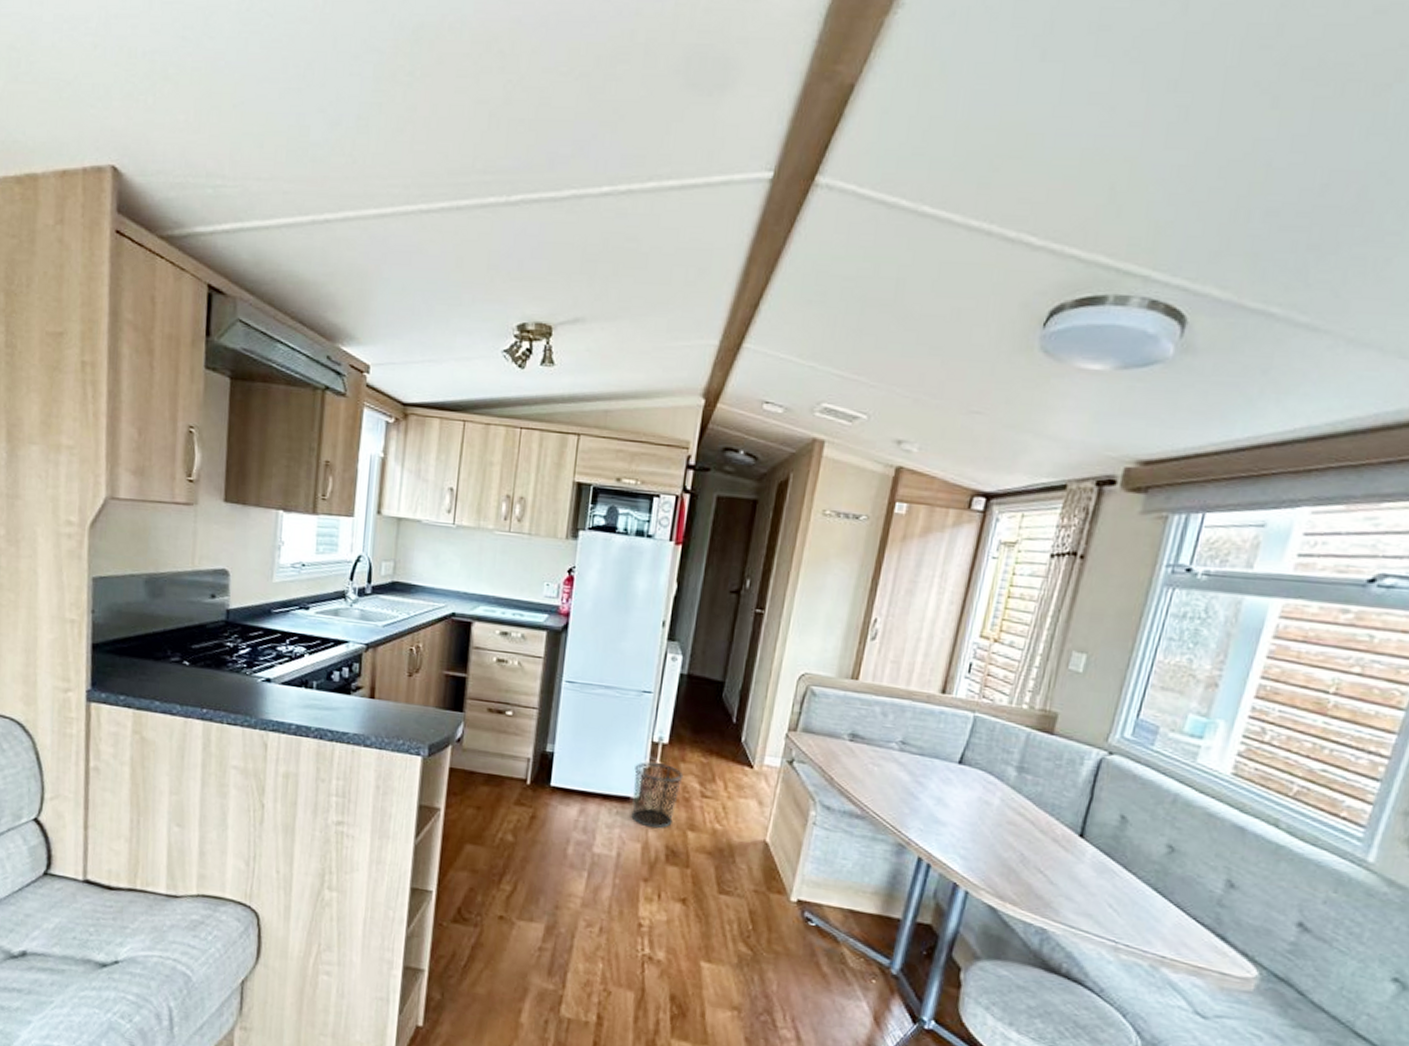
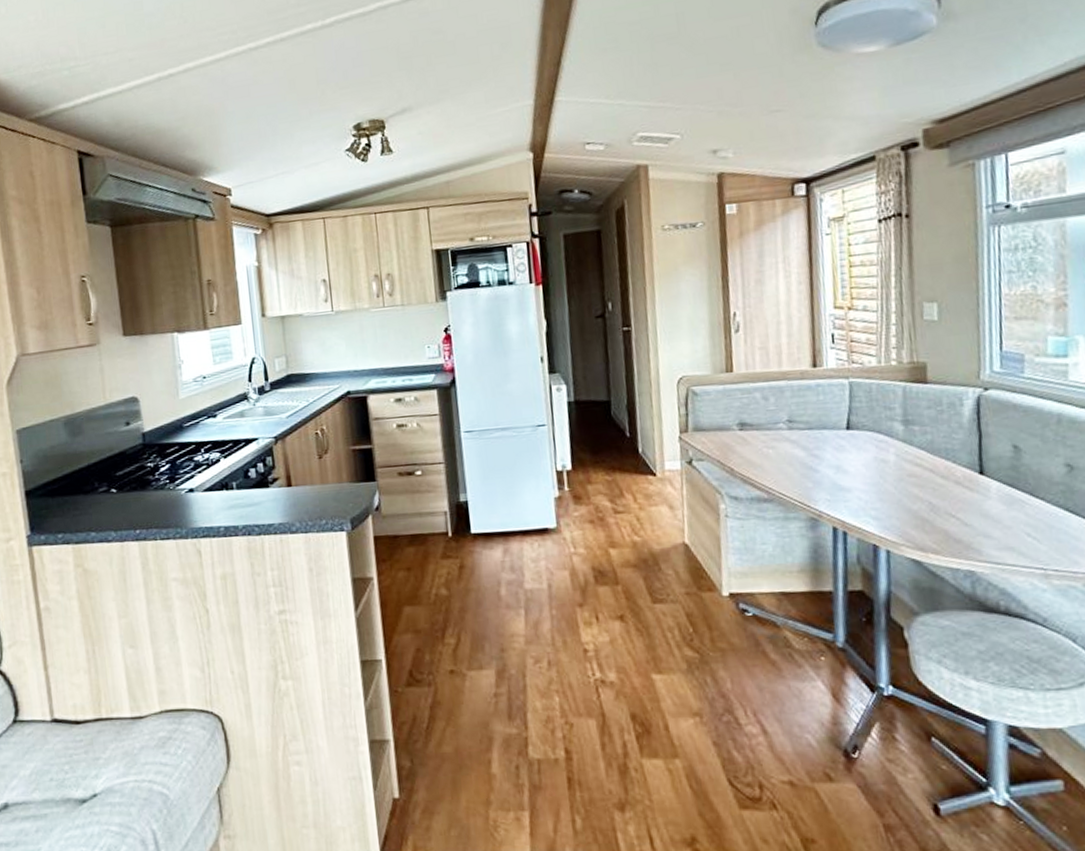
waste bin: present [631,762,684,829] -> none [546,489,594,554]

